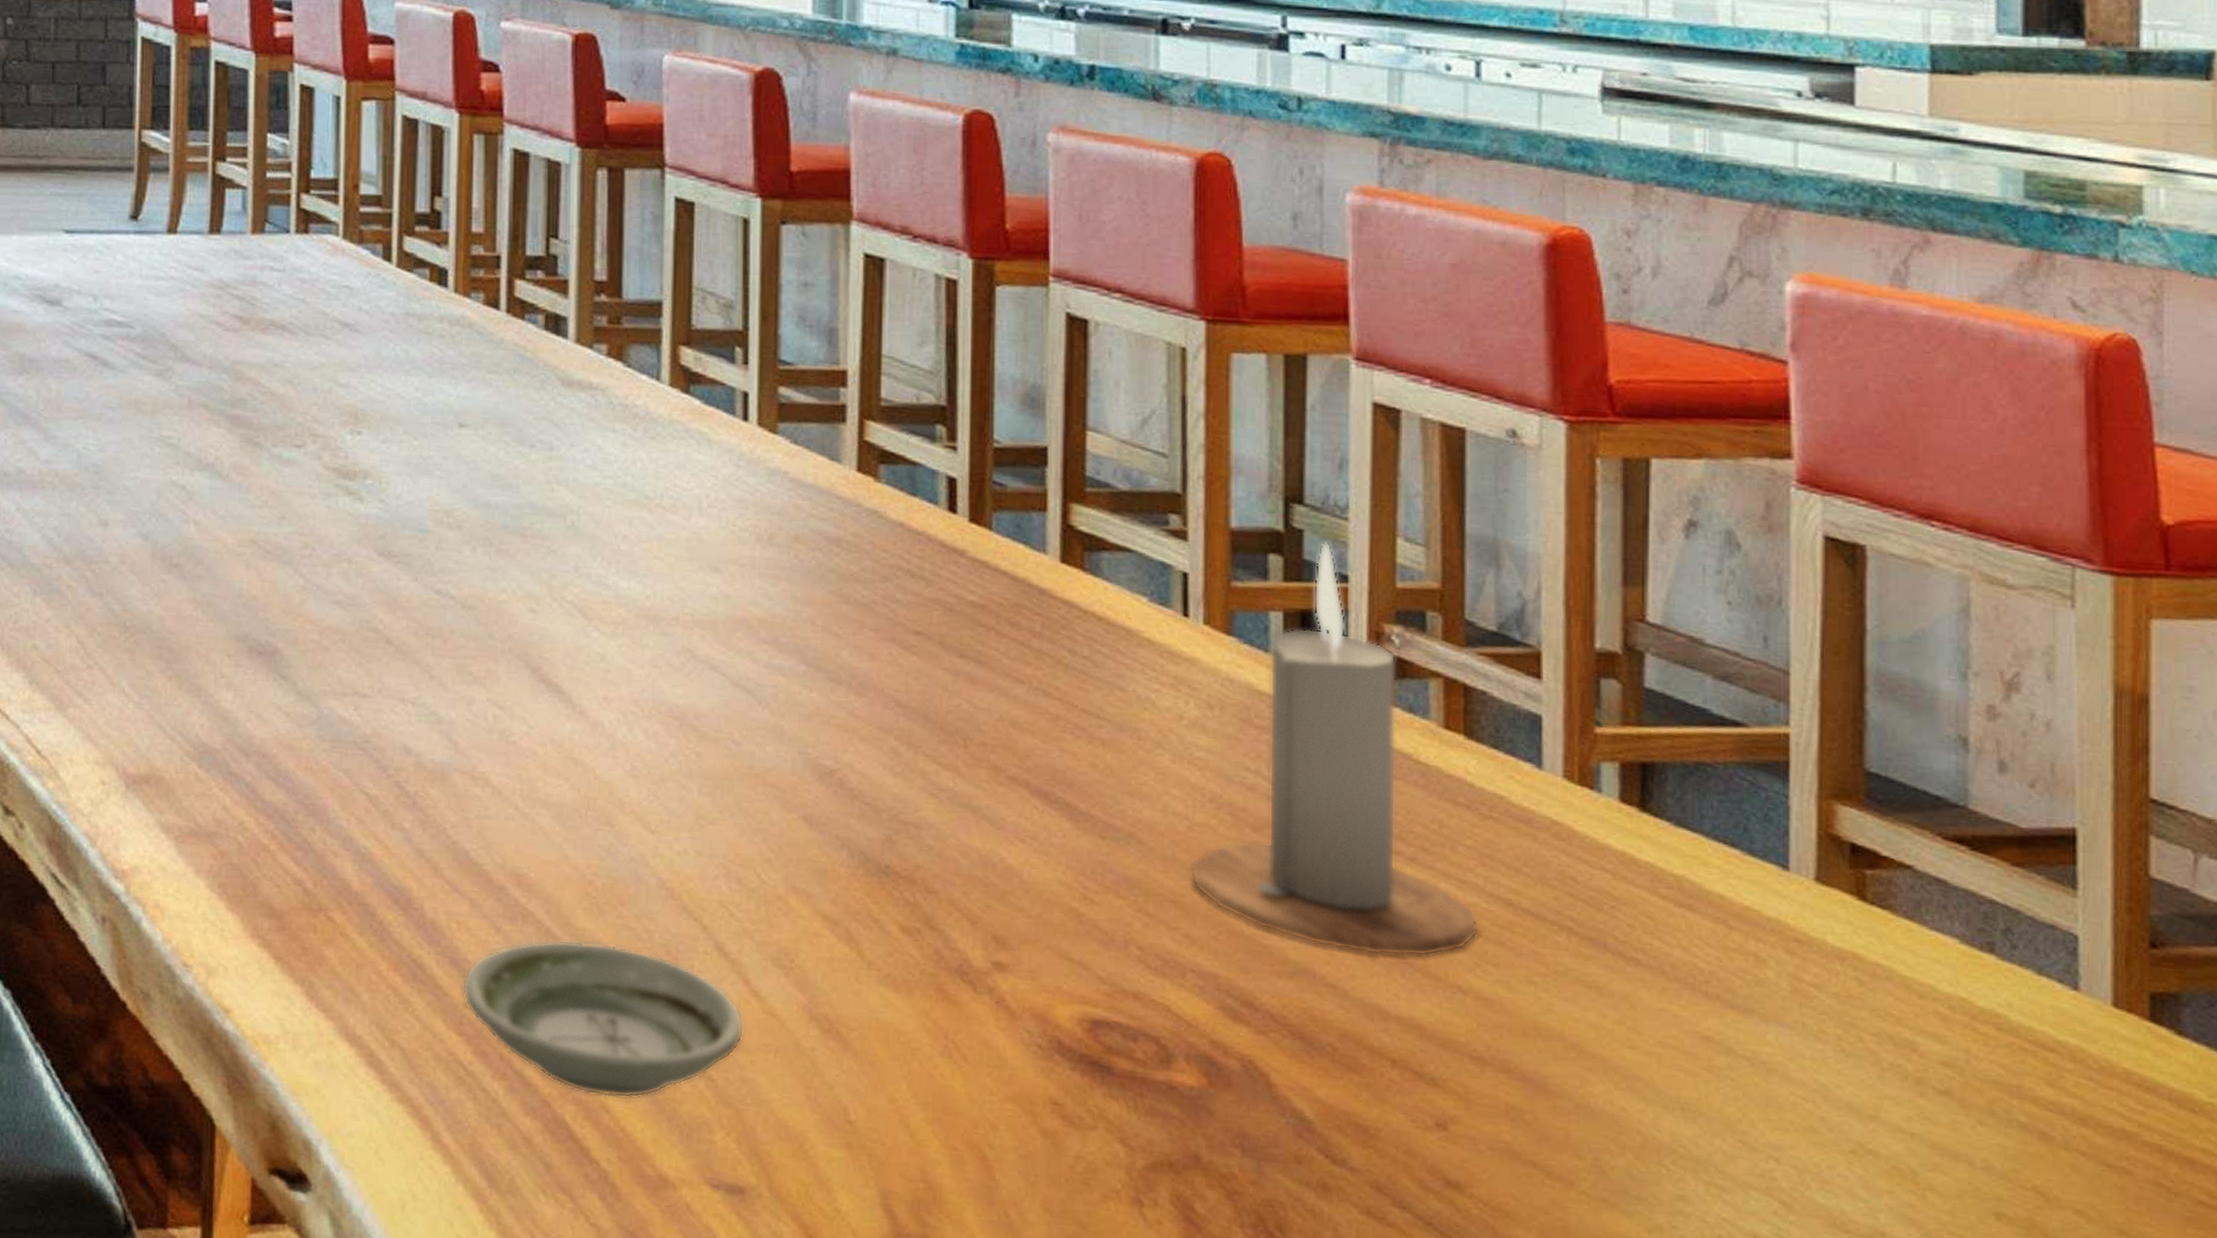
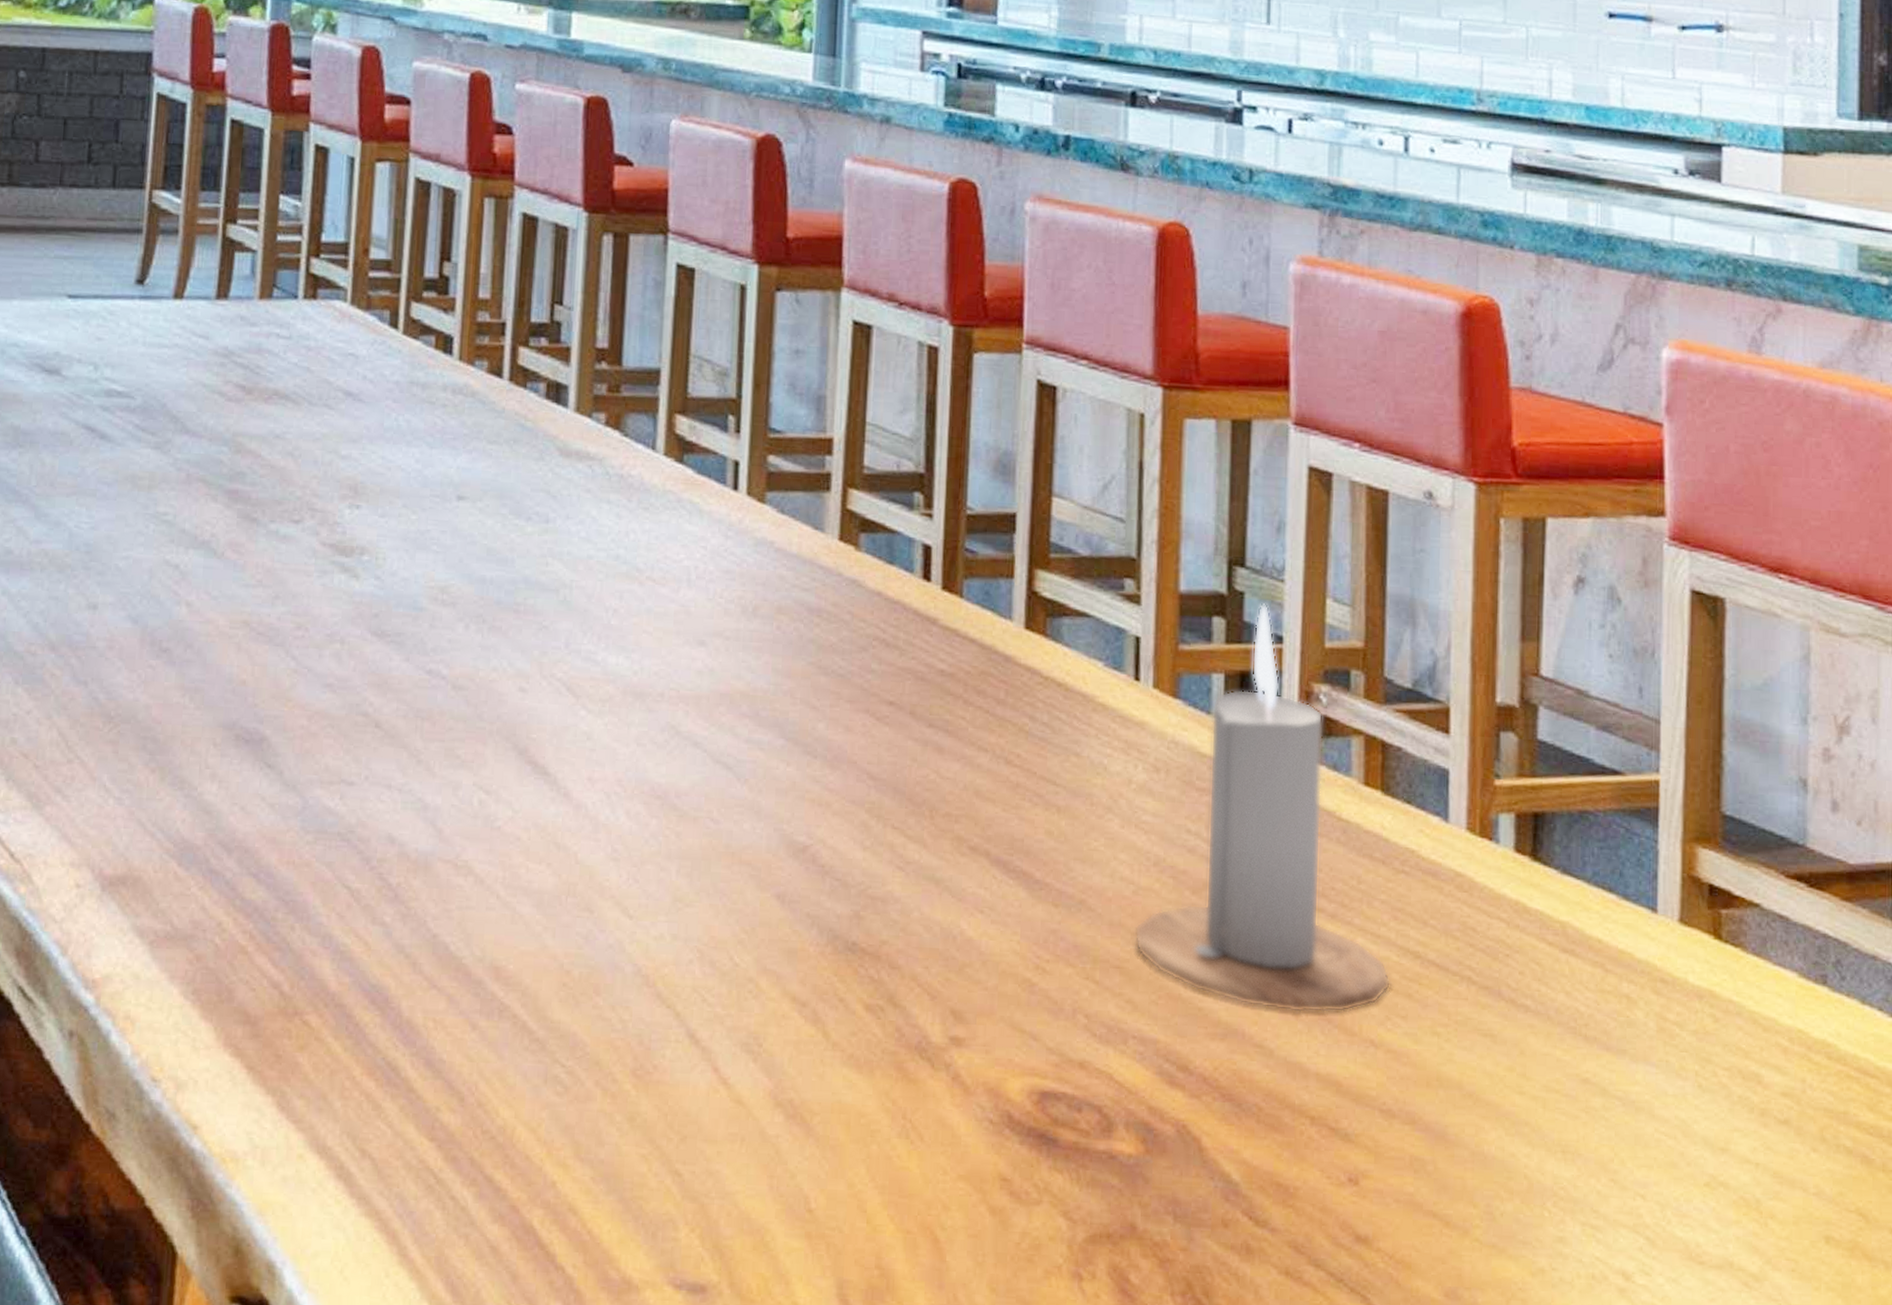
saucer: present [462,939,745,1099] -> none [435,1033,713,1199]

